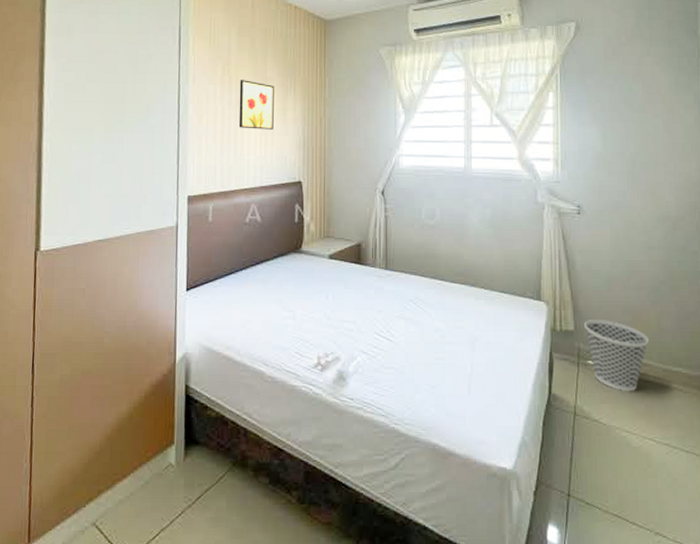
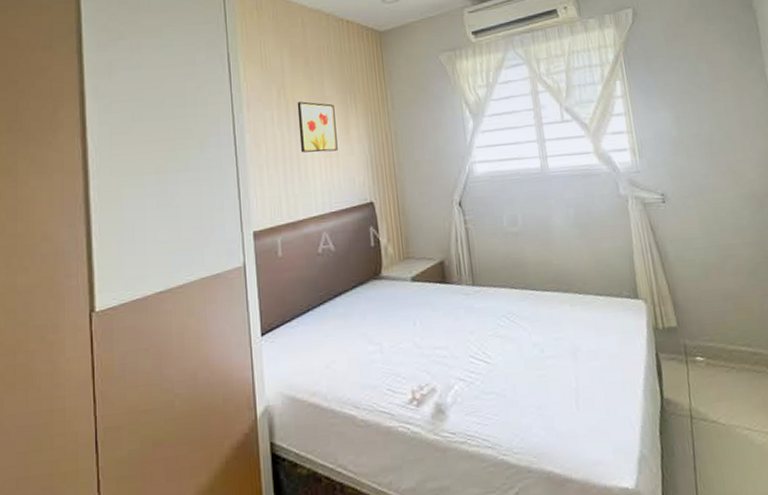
wastebasket: present [584,320,650,392] -> none [686,310,756,386]

